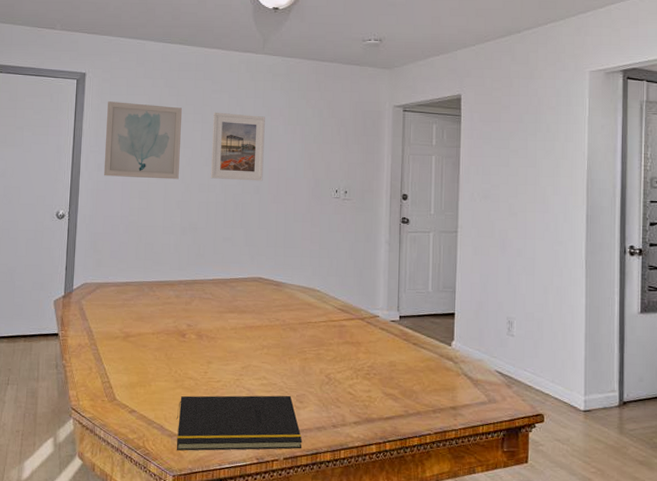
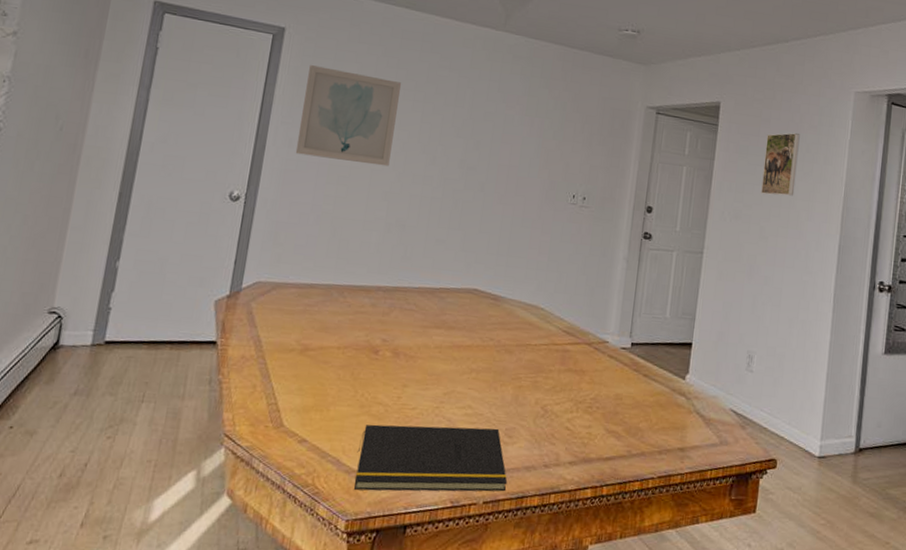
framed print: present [210,112,265,181] -> none [427,91,500,178]
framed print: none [507,115,539,174] -> present [761,132,800,196]

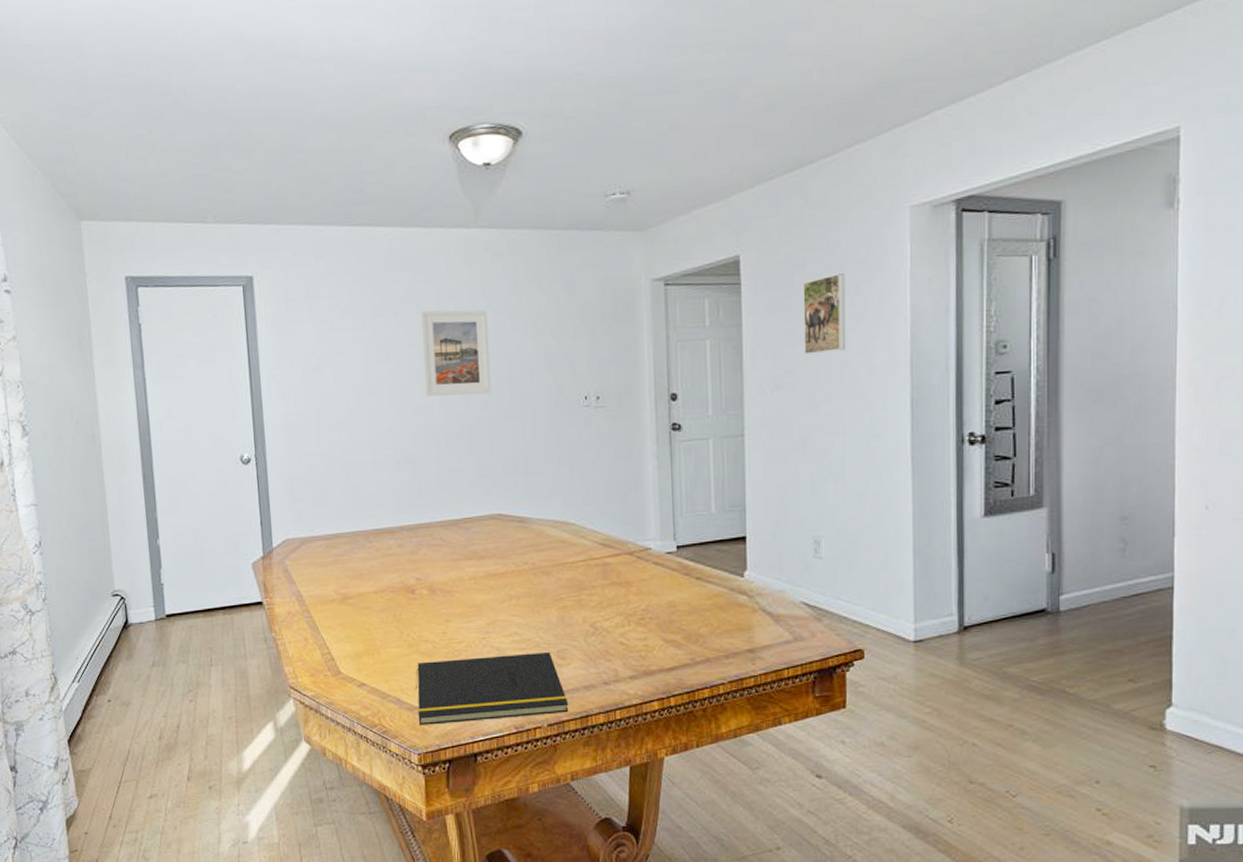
wall art: present [295,65,402,167] -> none [285,308,386,406]
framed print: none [427,91,500,178] -> present [420,309,491,397]

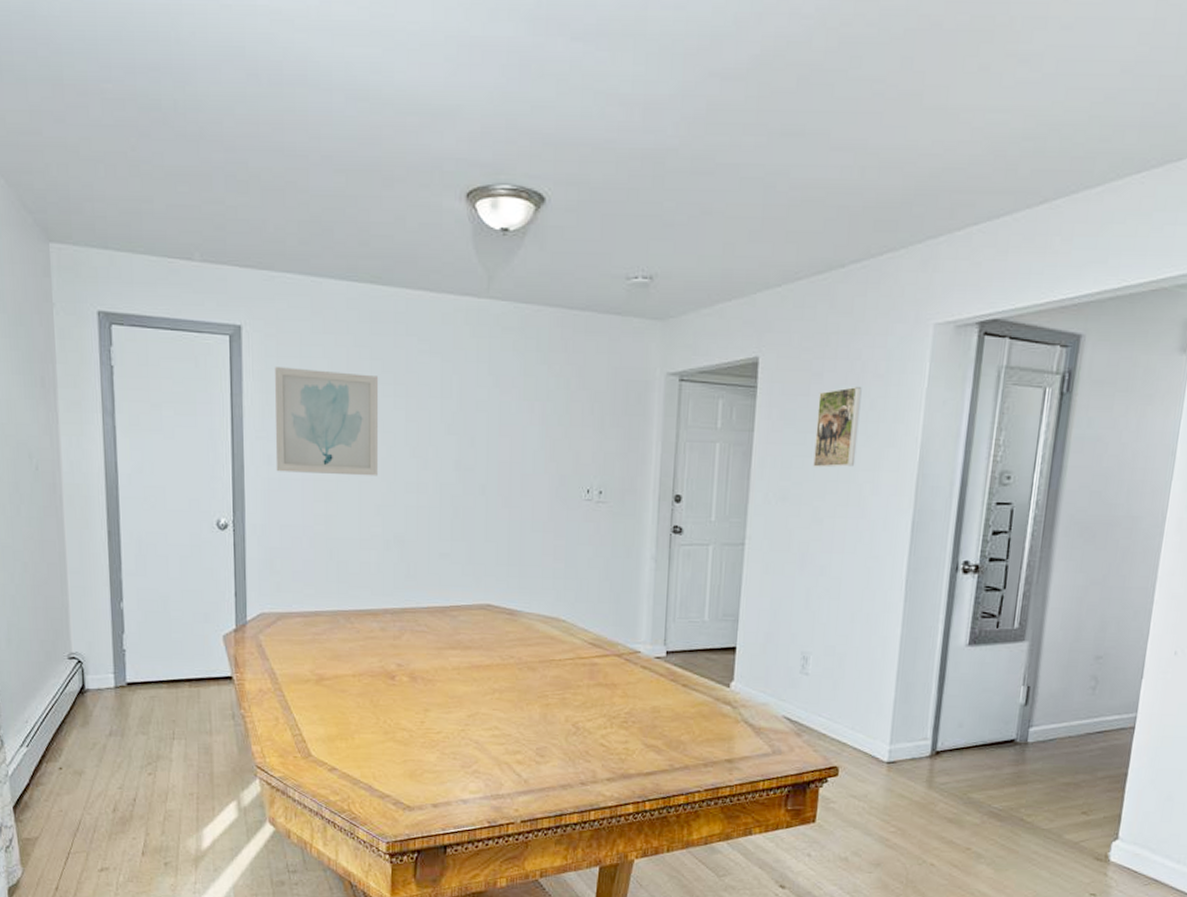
wall art: none [285,308,386,406] -> present [274,367,379,476]
notepad: present [414,651,569,725] -> none [387,748,544,814]
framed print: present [420,309,491,397] -> none [419,382,492,478]

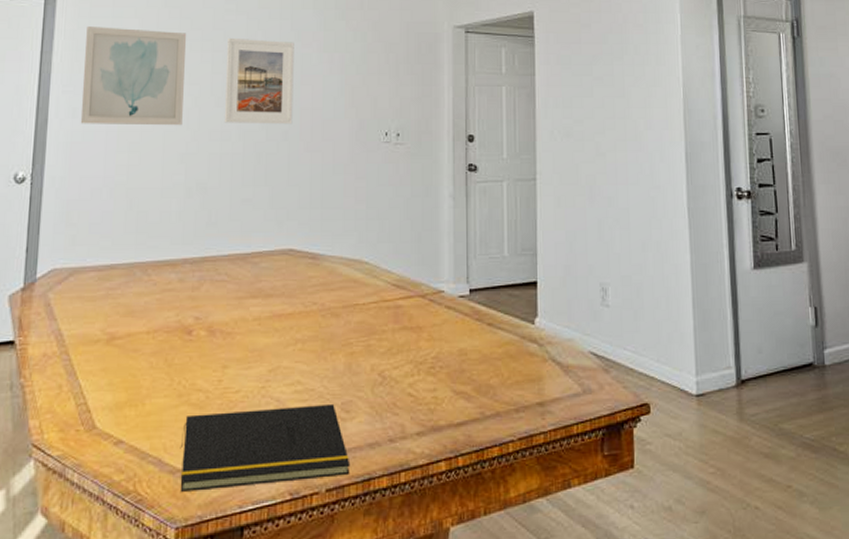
notepad: none [387,748,544,814] -> present [180,403,350,492]
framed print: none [419,382,492,478] -> present [224,37,294,125]
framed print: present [813,386,862,468] -> none [589,34,628,106]

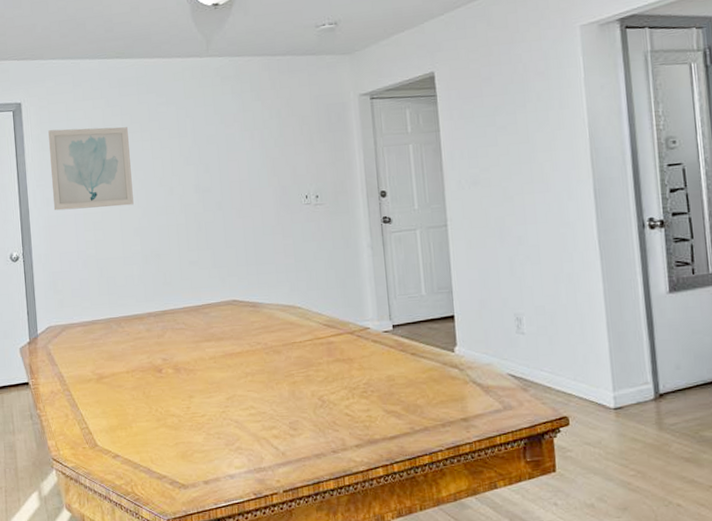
notepad: present [180,403,350,492] -> none [163,423,302,493]
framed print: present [224,37,294,125] -> none [162,125,224,200]

